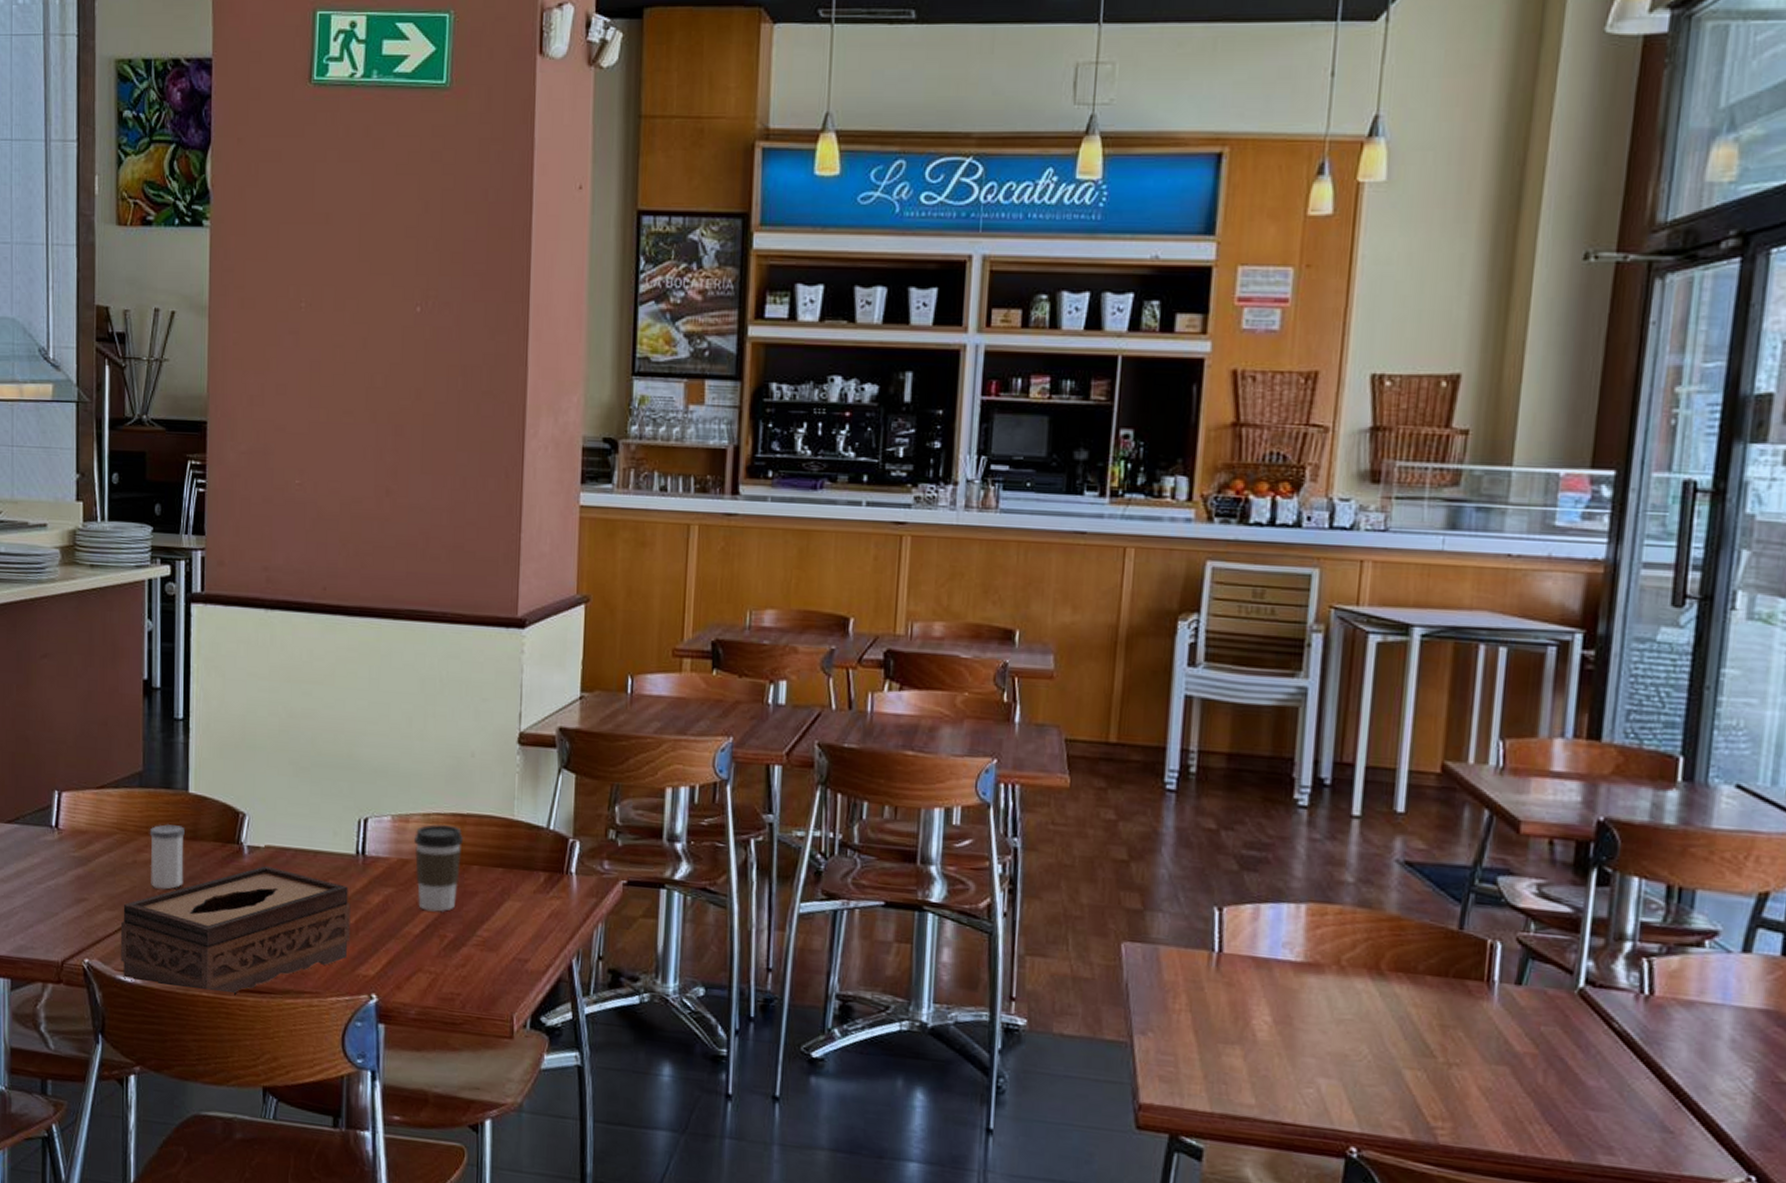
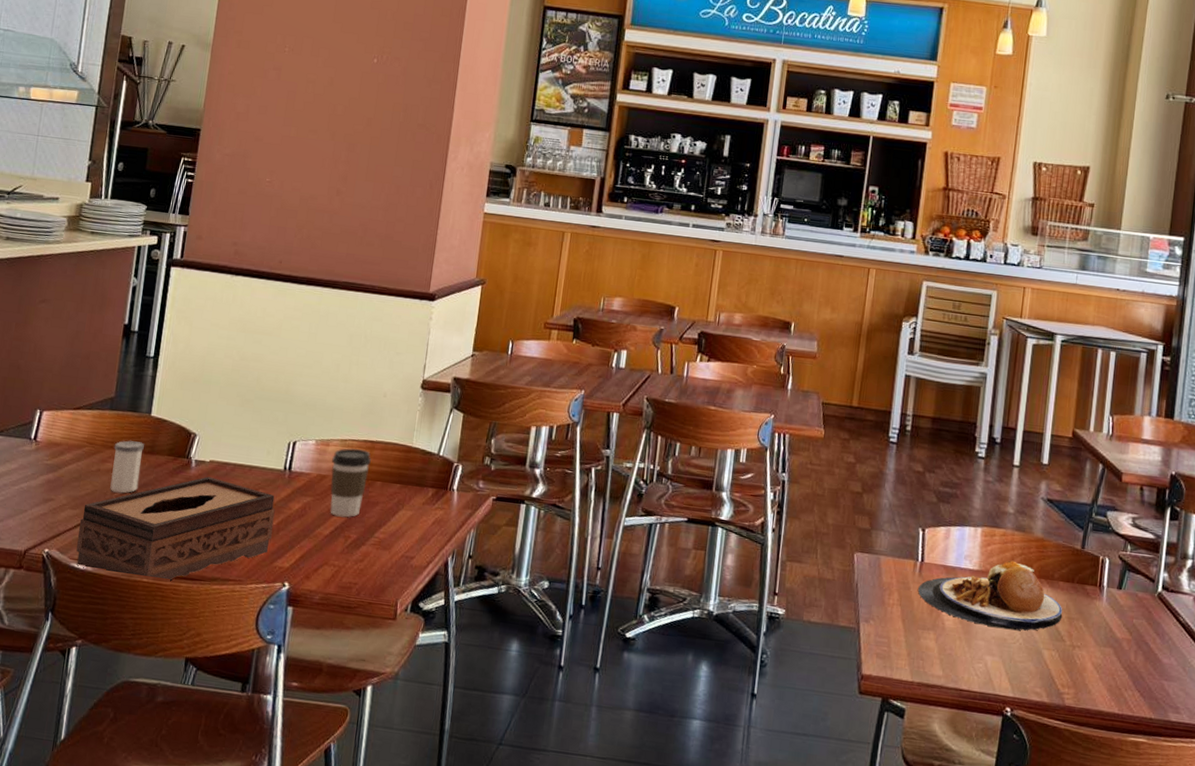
plate: none [1216,948,1432,1044] -> present [918,560,1063,631]

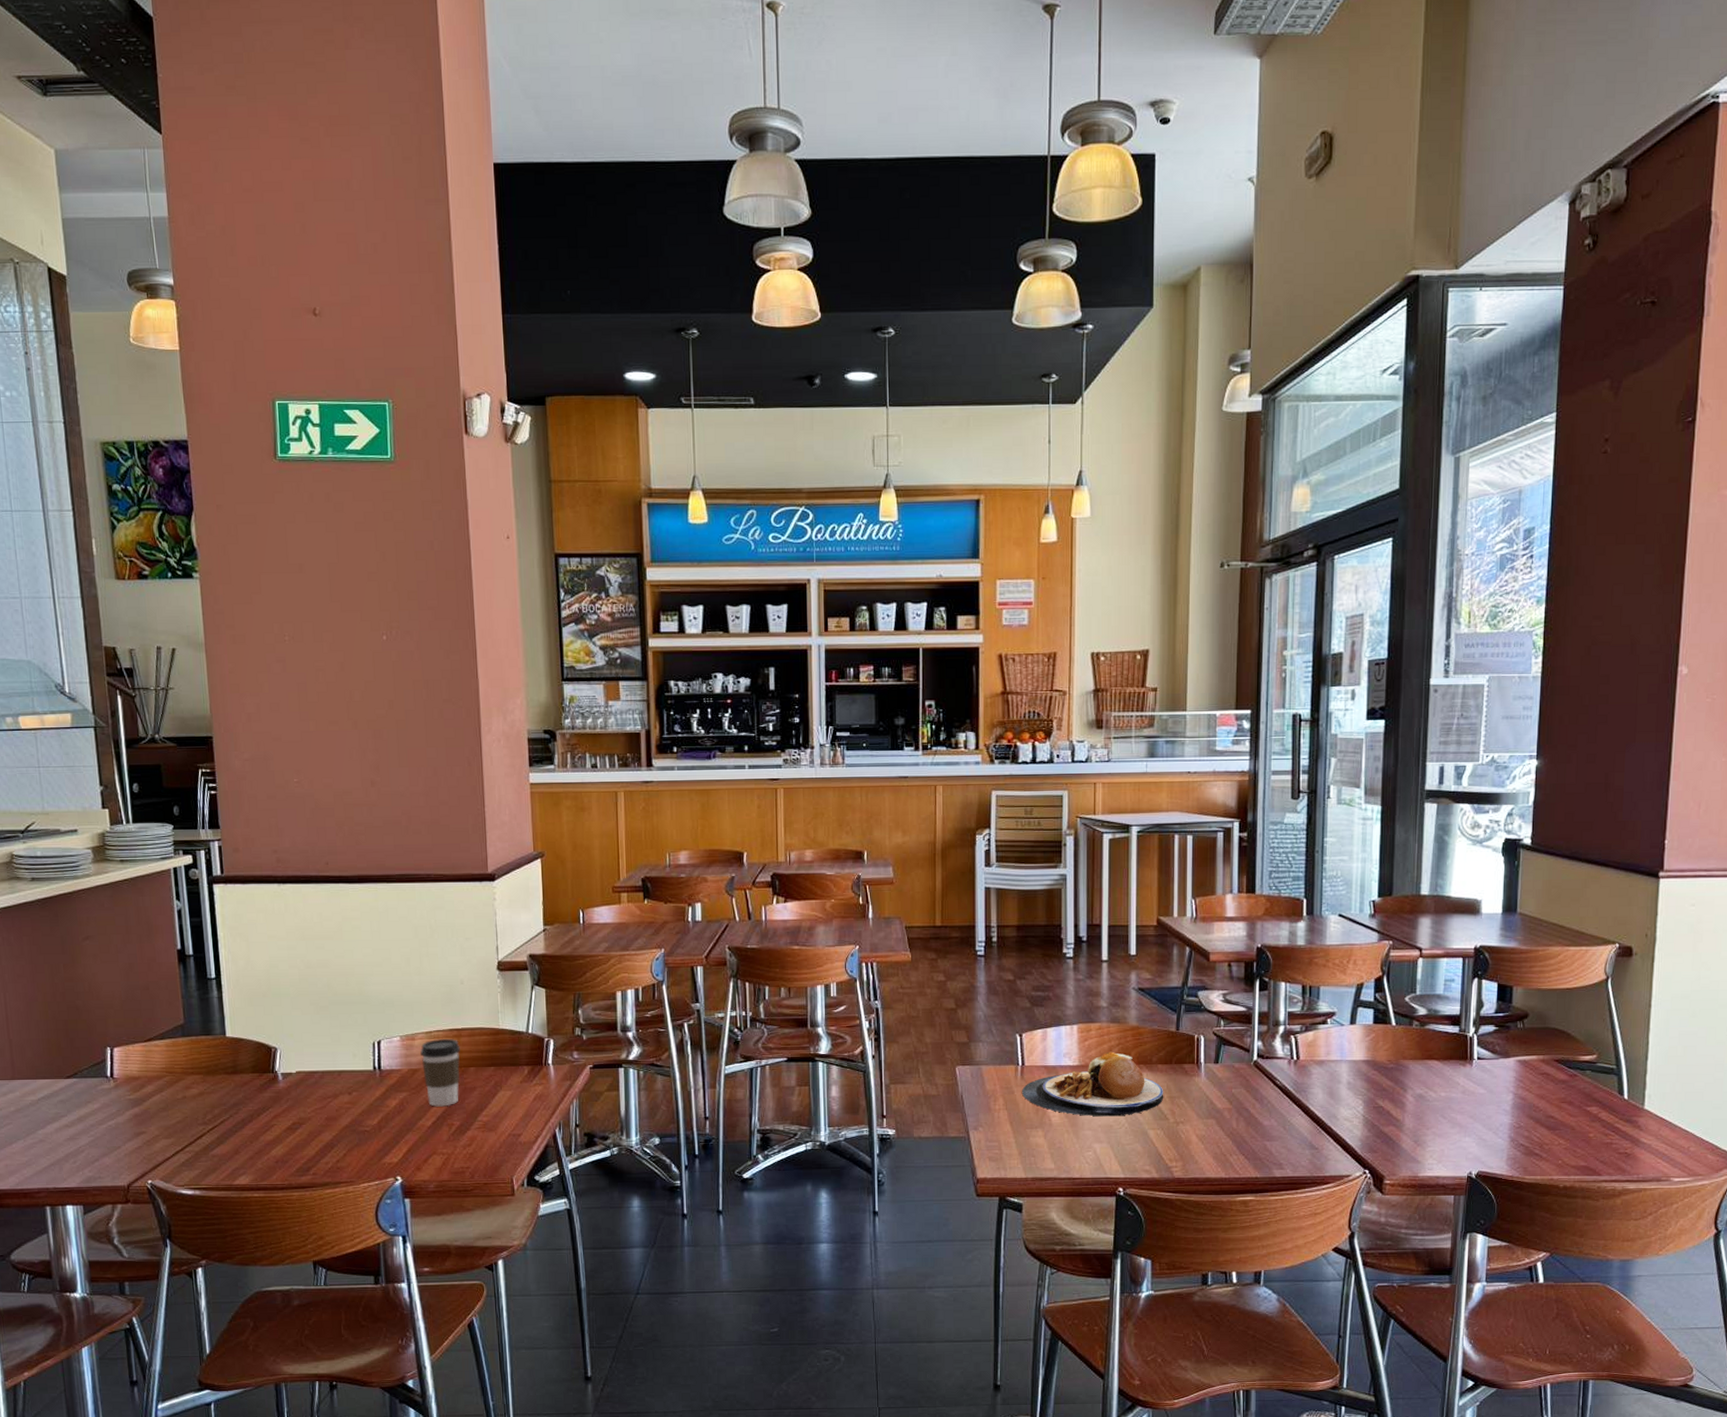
tissue box: present [76,476,275,580] -> none [176,1087,375,1193]
salt shaker: present [110,440,144,494] -> none [194,1064,229,1116]

